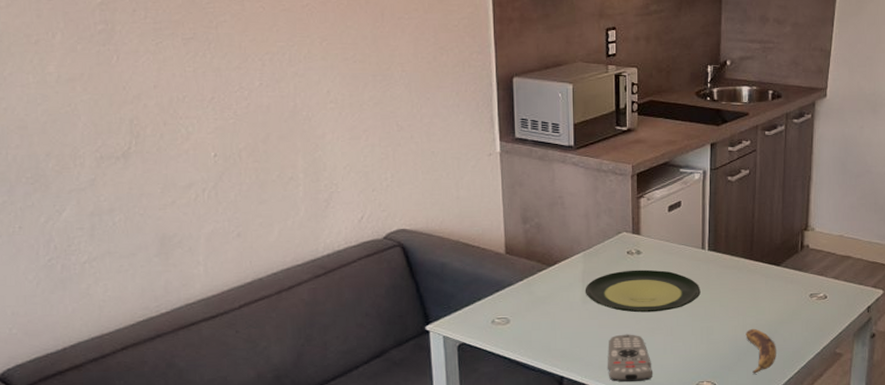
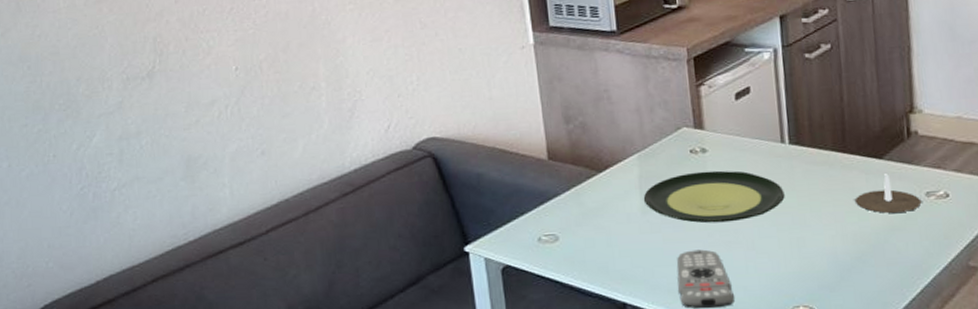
banana: present [746,328,776,374] -> none [847,238,890,295]
candle: none [754,278,806,309] -> present [853,174,922,213]

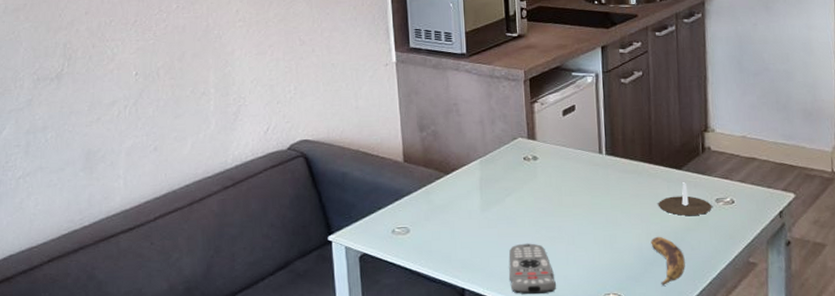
plate: present [643,170,785,223] -> none [483,175,601,221]
banana: none [847,238,890,295] -> present [651,236,685,286]

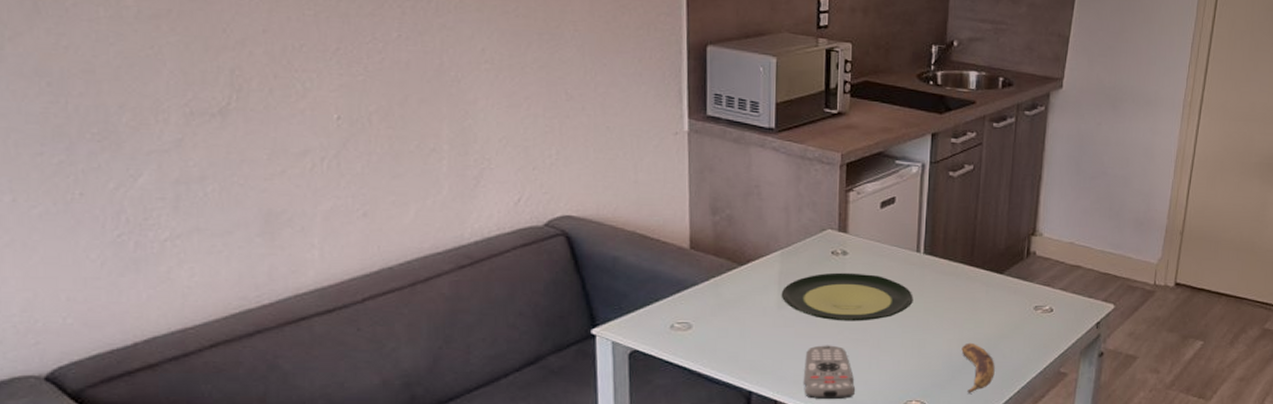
plate: none [483,175,601,221] -> present [781,272,913,321]
candle: present [656,182,712,216] -> none [972,288,1030,322]

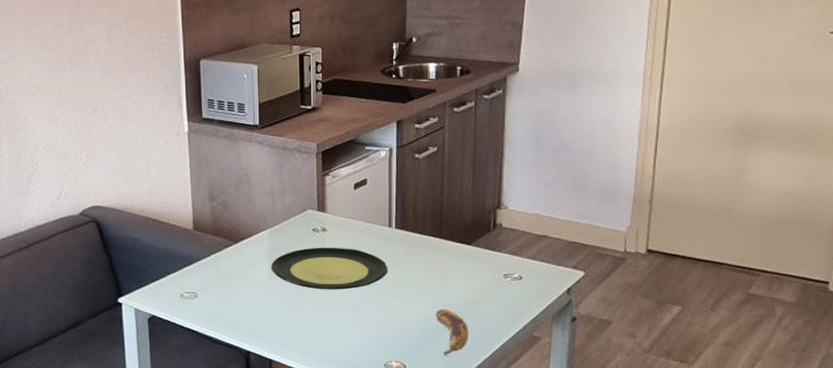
remote control: present [804,345,855,400] -> none [294,311,339,360]

